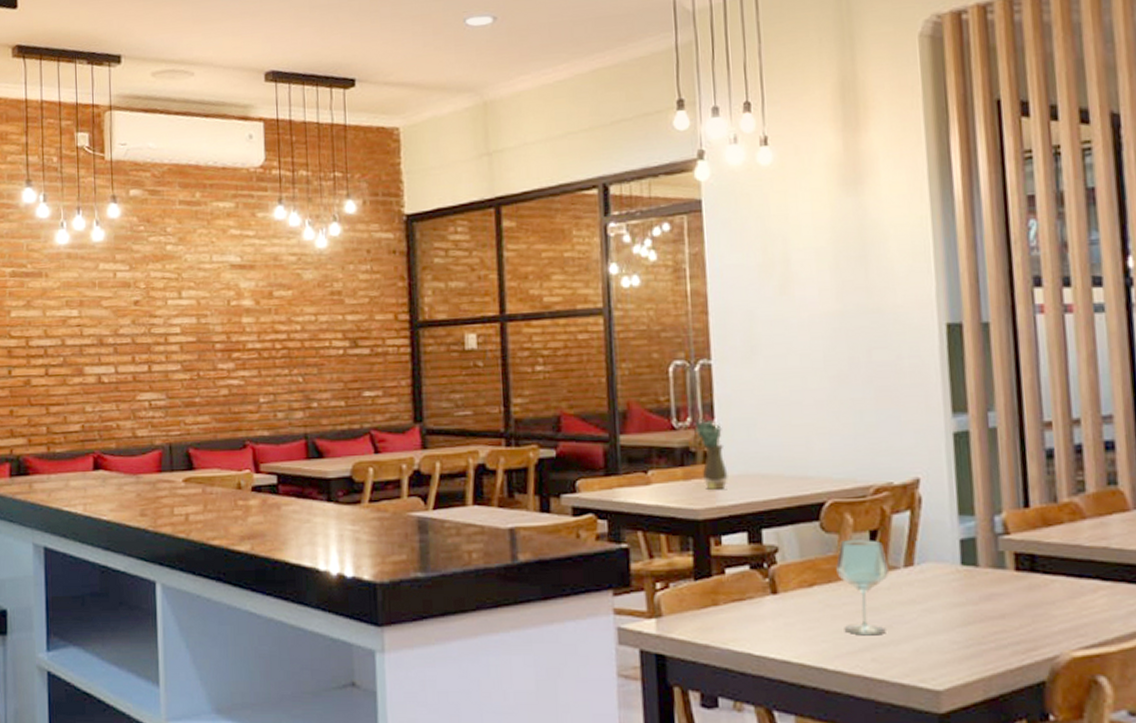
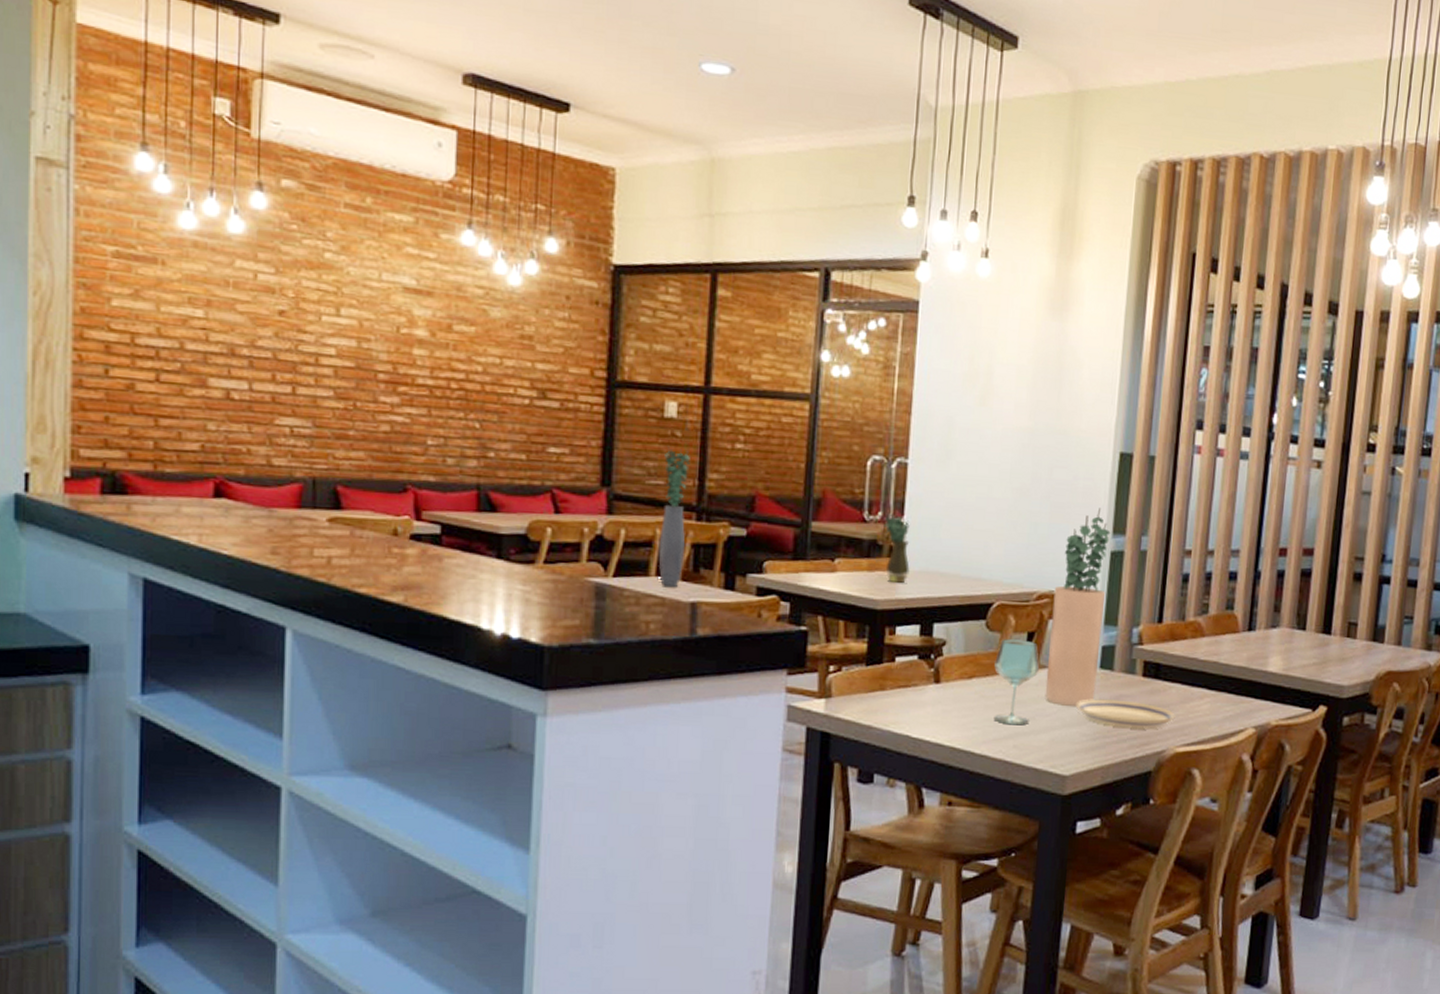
vase: none [469,376,498,517] -> present [658,445,690,589]
vase: none [893,386,961,610] -> present [1045,508,1111,706]
plate: none [938,600,1065,633] -> present [1075,699,1175,730]

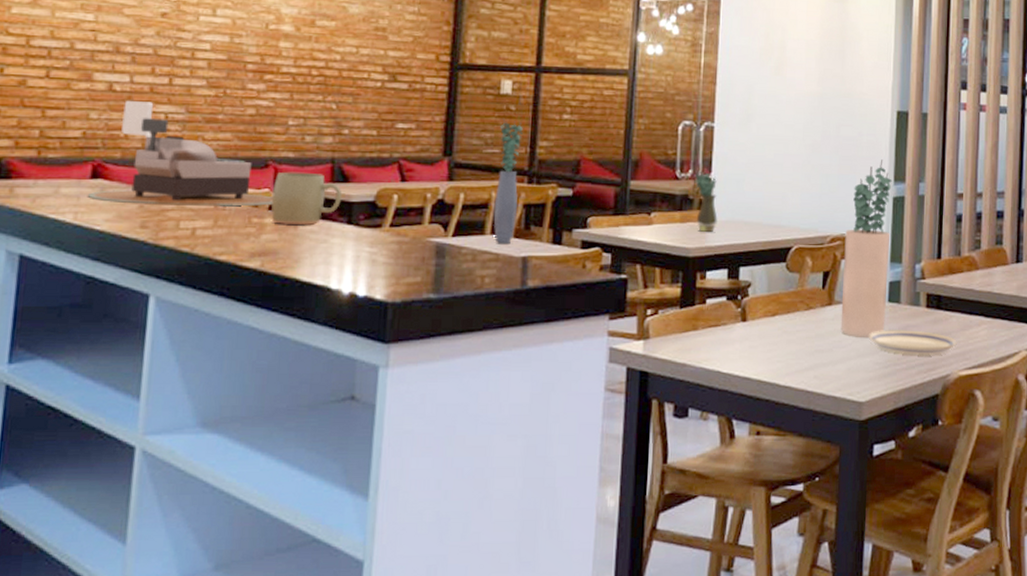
cash register: none [212,411,415,535] -> present [88,101,274,207]
mug: none [413,497,489,558] -> present [271,171,342,226]
wine glass: present [993,639,1040,725] -> none [795,279,835,357]

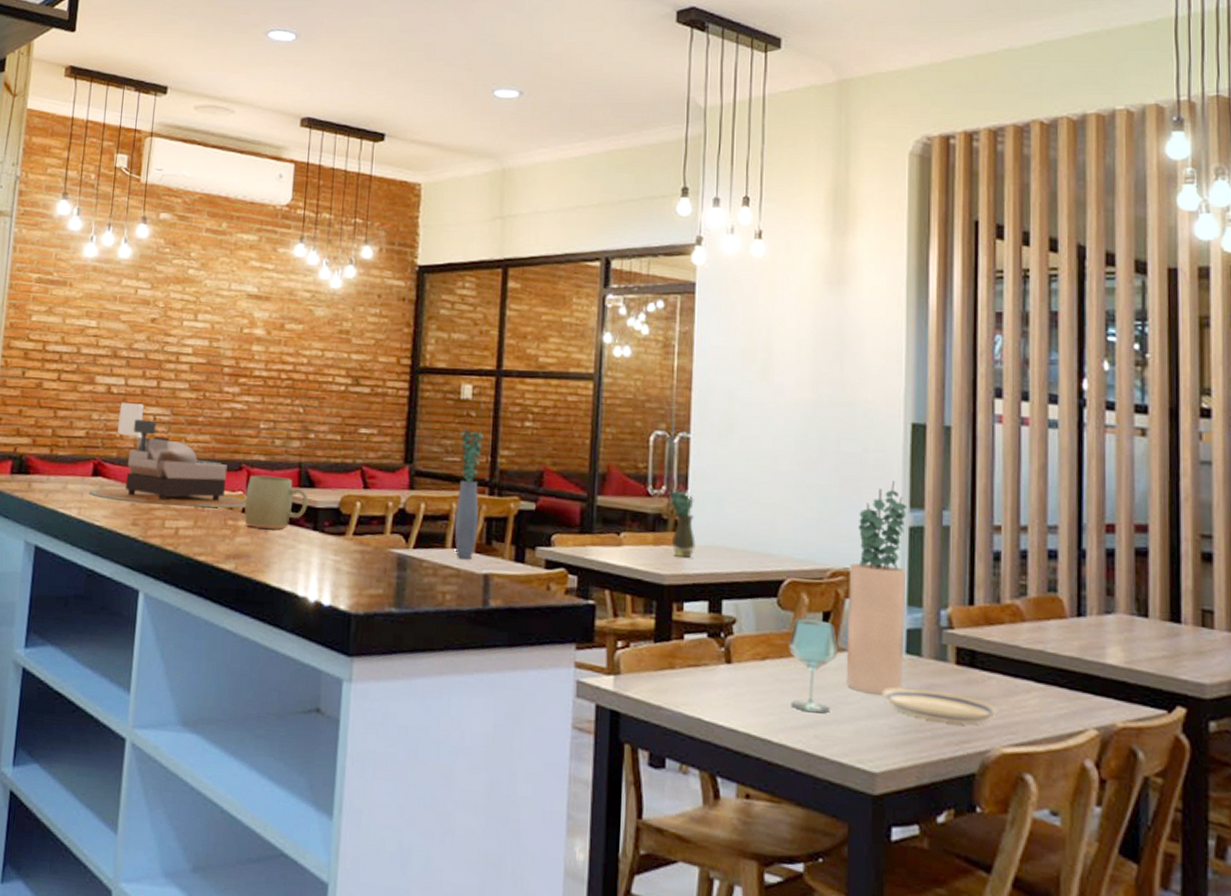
wine glass: none [795,279,835,357] -> present [789,618,839,713]

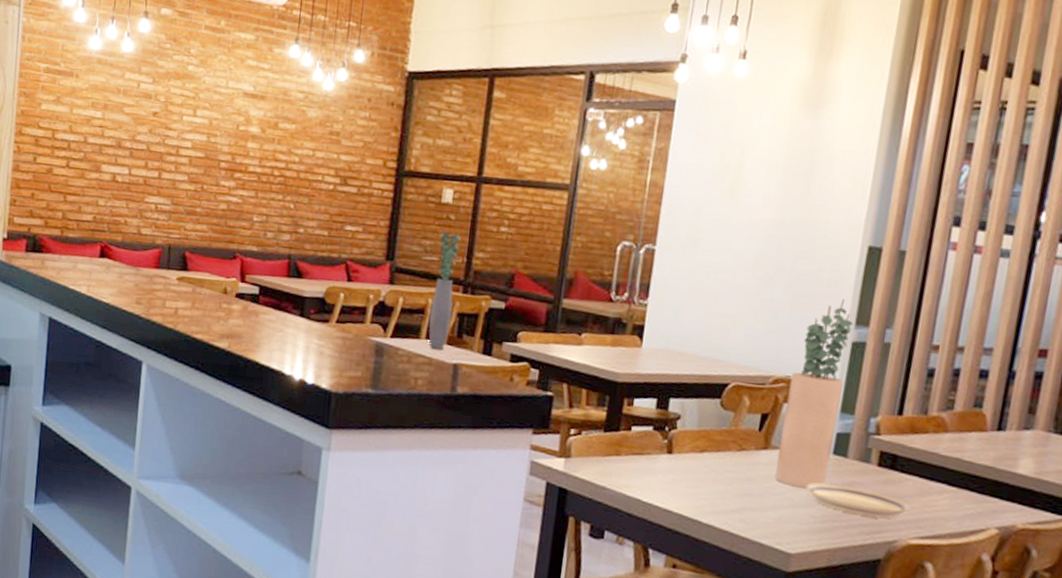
cash register: present [90,403,247,509] -> none [98,191,240,294]
mug: present [244,475,308,530] -> none [237,264,296,315]
vase: present [668,486,696,558] -> none [628,293,653,359]
wine glass: present [789,618,839,713] -> none [722,418,772,501]

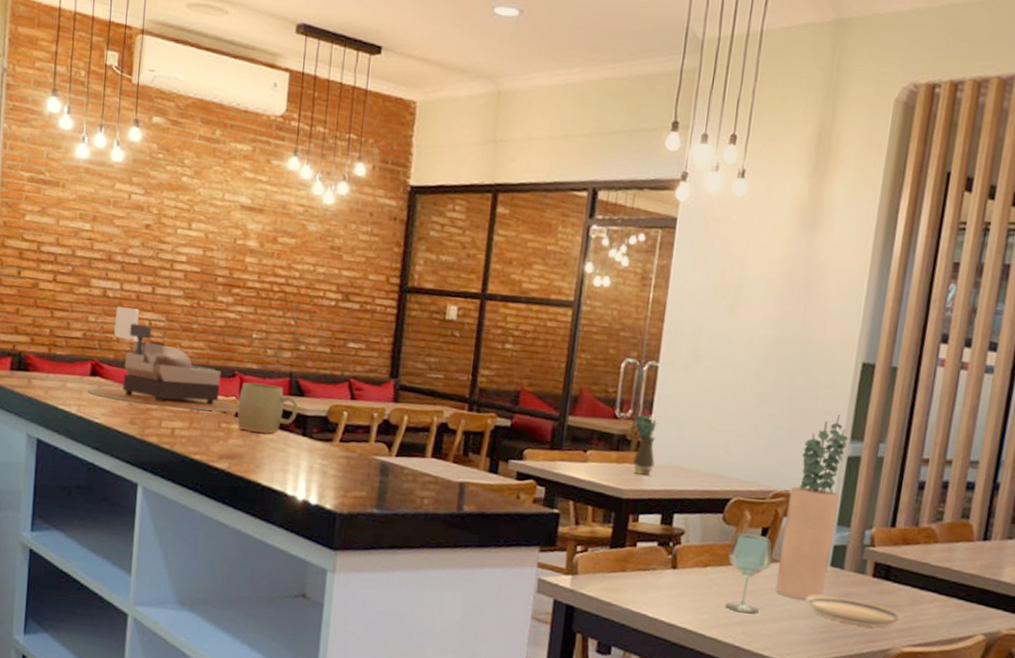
cash register: none [98,191,240,294] -> present [88,307,240,413]
mug: none [237,264,296,315] -> present [237,382,298,434]
vase: present [428,227,461,352] -> none [434,344,466,470]
vase: none [628,293,653,359] -> present [632,410,657,475]
wine glass: none [722,418,772,501] -> present [725,532,772,614]

